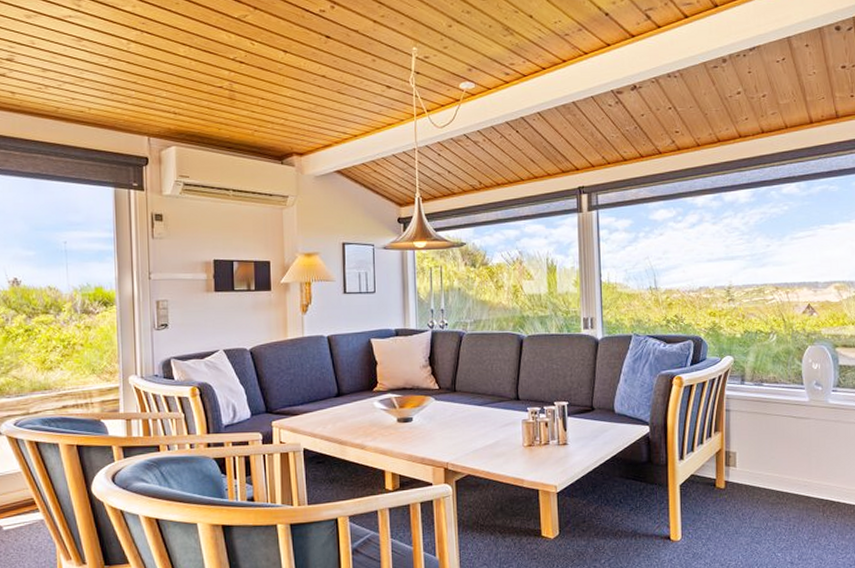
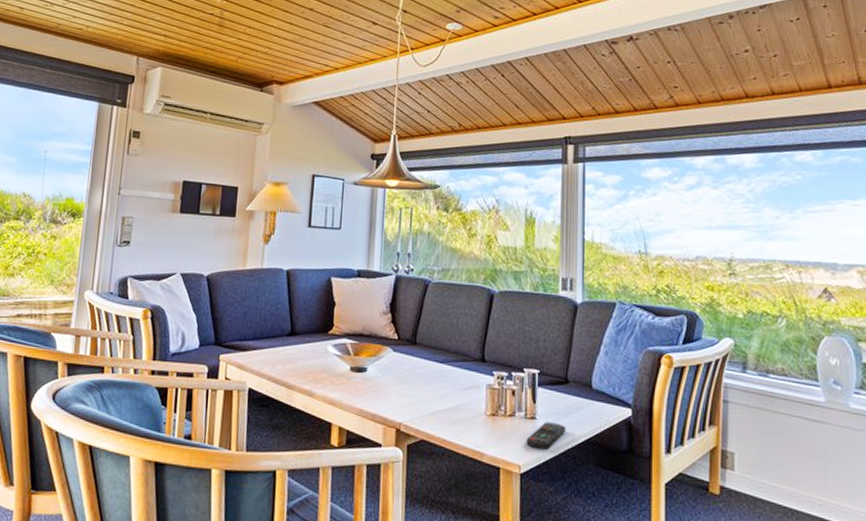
remote control: none [560,445,594,470] -> present [526,422,566,450]

